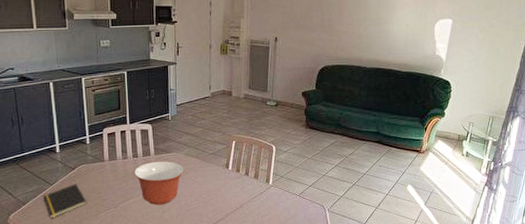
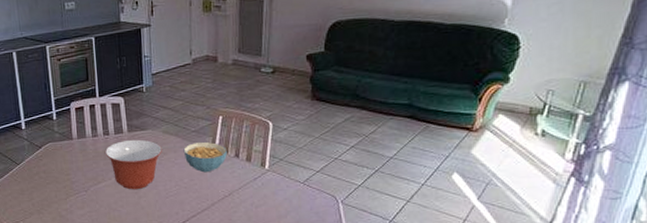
notepad: present [43,184,88,219] -> none [10,164,56,201]
cereal bowl: none [202,163,239,189] -> present [183,142,227,173]

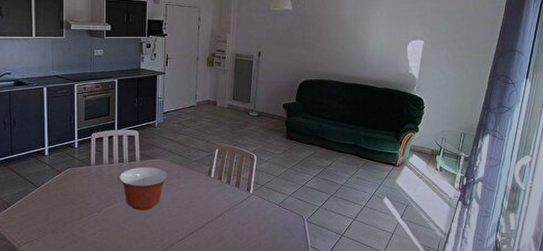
cereal bowl: present [183,142,227,173] -> none [185,171,221,196]

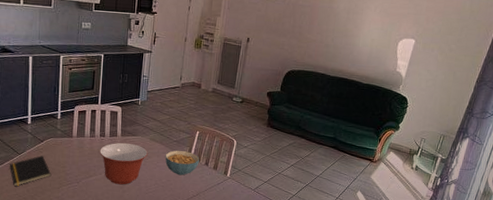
notepad: none [29,187,72,221] -> present [10,155,52,187]
cereal bowl: none [185,171,221,196] -> present [165,150,200,176]

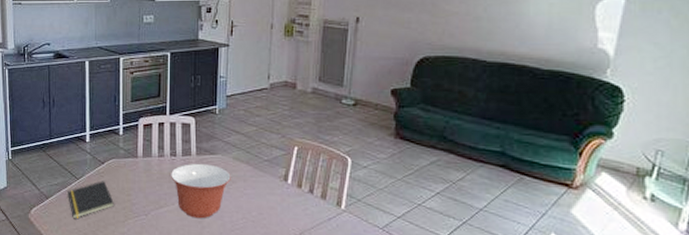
cereal bowl: present [165,150,200,176] -> none [254,173,301,207]

